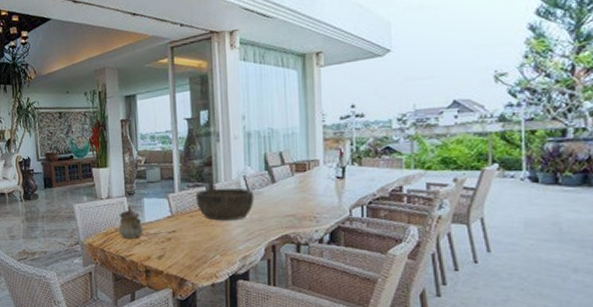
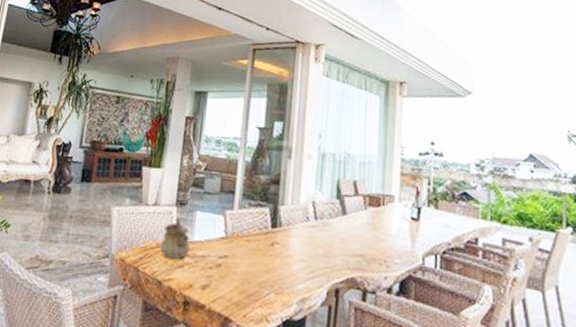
bowl: present [195,188,254,221] -> none [256,211,322,253]

